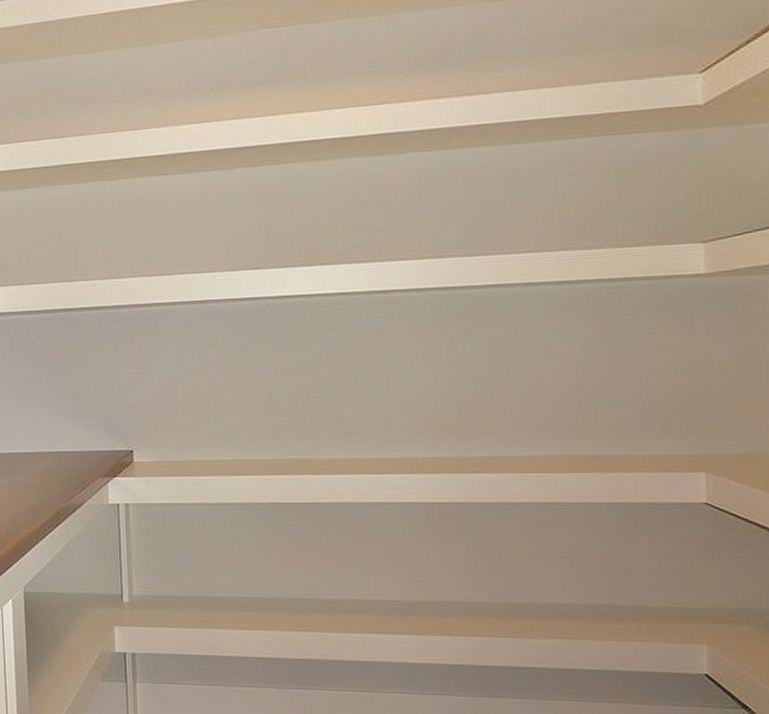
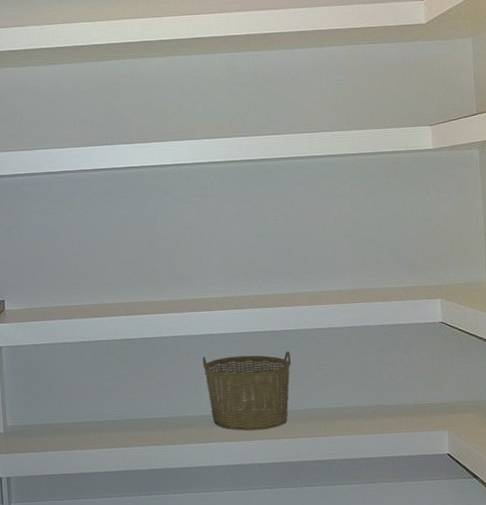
basket: none [372,528,489,624] -> present [202,351,291,431]

